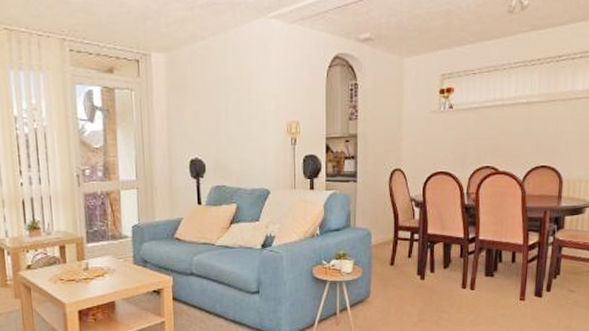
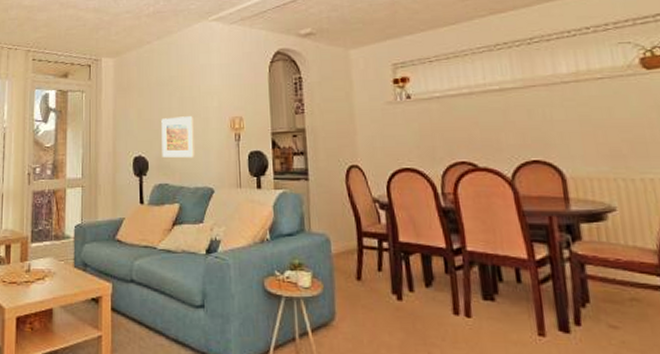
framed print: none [218,119,251,161] -> present [161,116,194,158]

